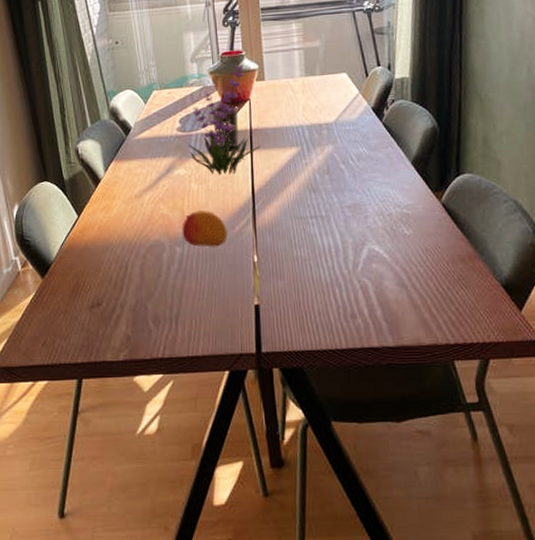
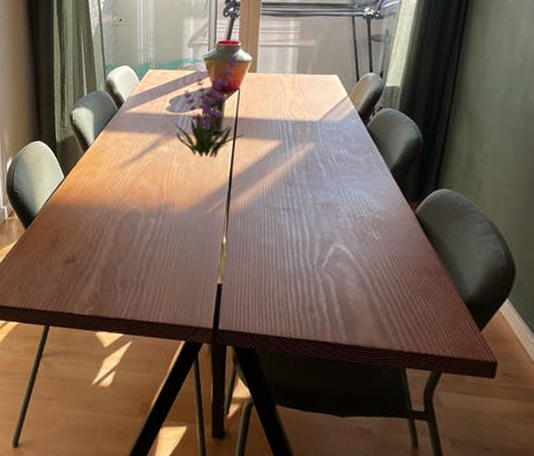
fruit: present [182,211,228,247] -> none [158,188,201,224]

